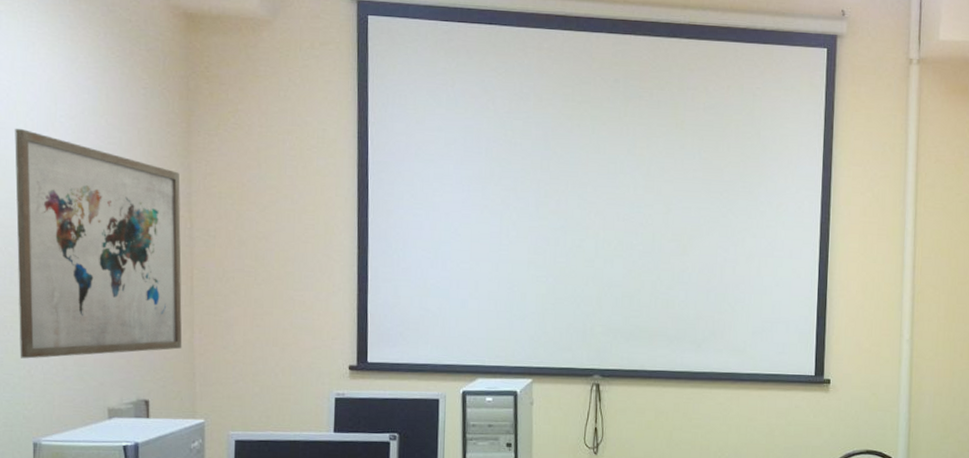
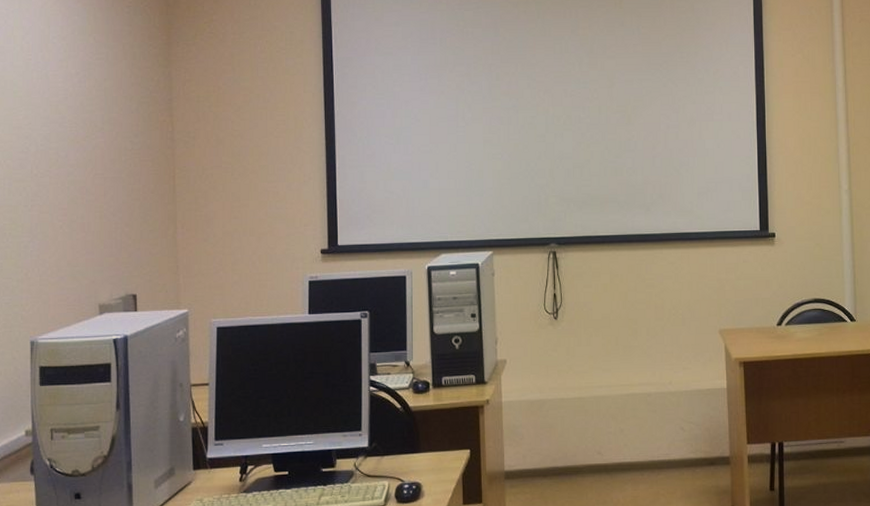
wall art: present [15,128,182,359] -> none [12,51,166,263]

